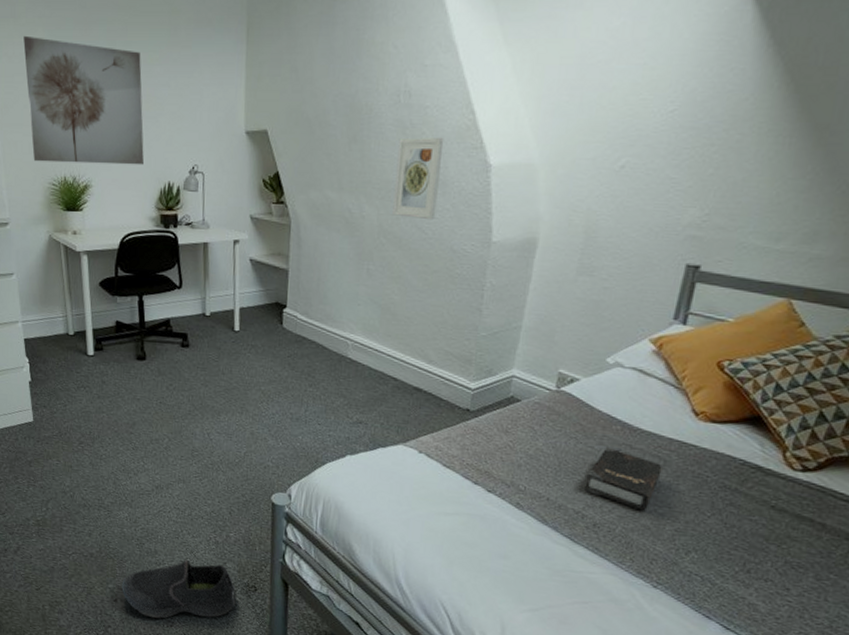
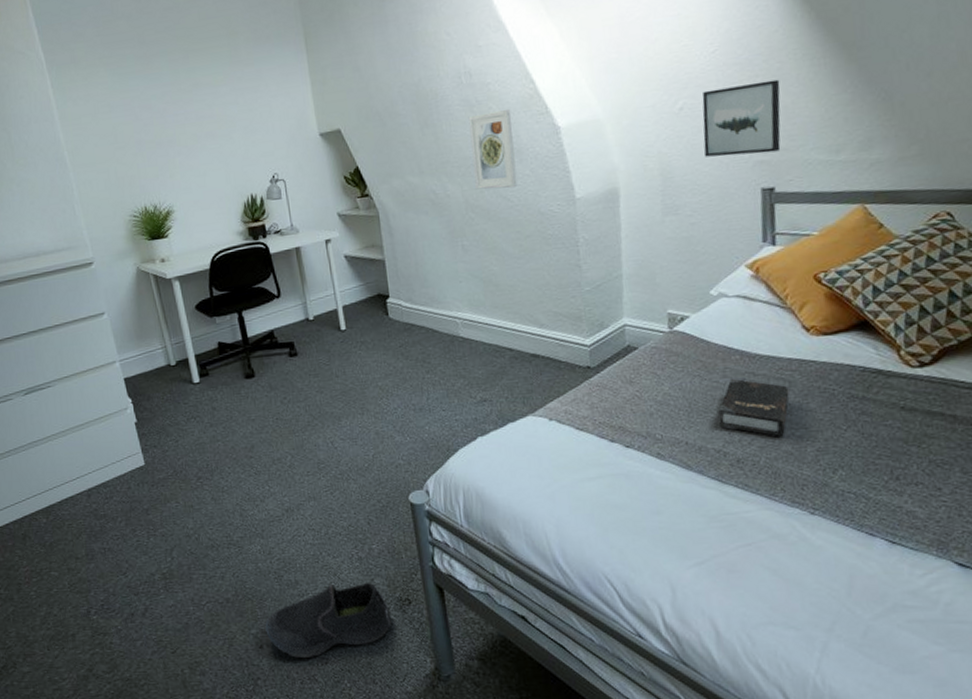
wall art: present [23,35,144,165] -> none [86,75,223,197]
wall art: none [636,151,736,229] -> present [702,79,781,157]

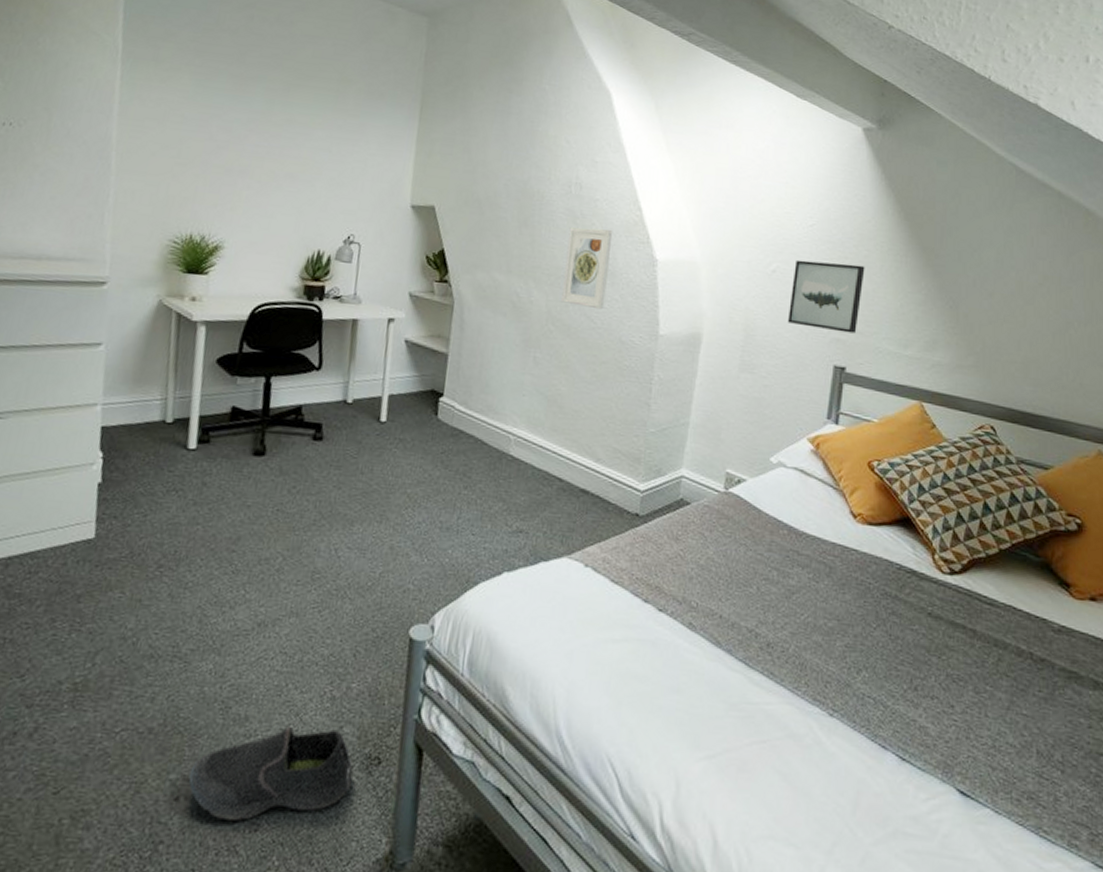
hardback book: present [719,378,790,437] -> none [756,553,828,626]

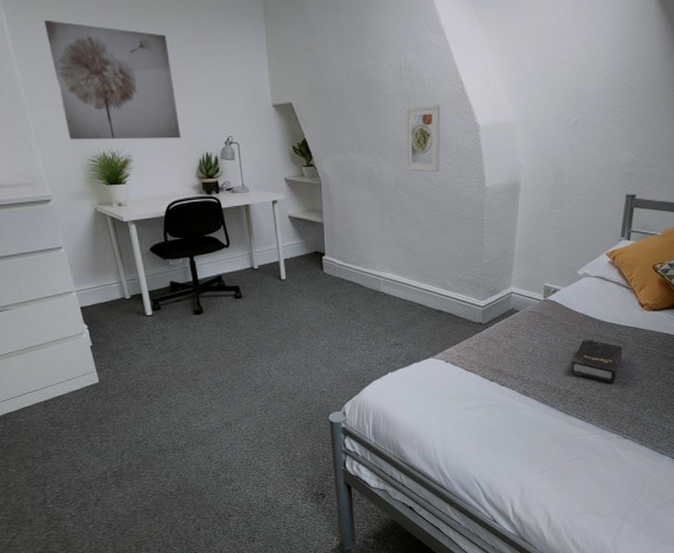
wall art: none [153,80,302,230] -> present [44,19,180,140]
shoe: present [188,725,354,820] -> none [203,481,308,537]
hardback book: none [756,553,828,626] -> present [571,338,623,383]
wall art: present [788,259,865,334] -> none [589,108,652,167]

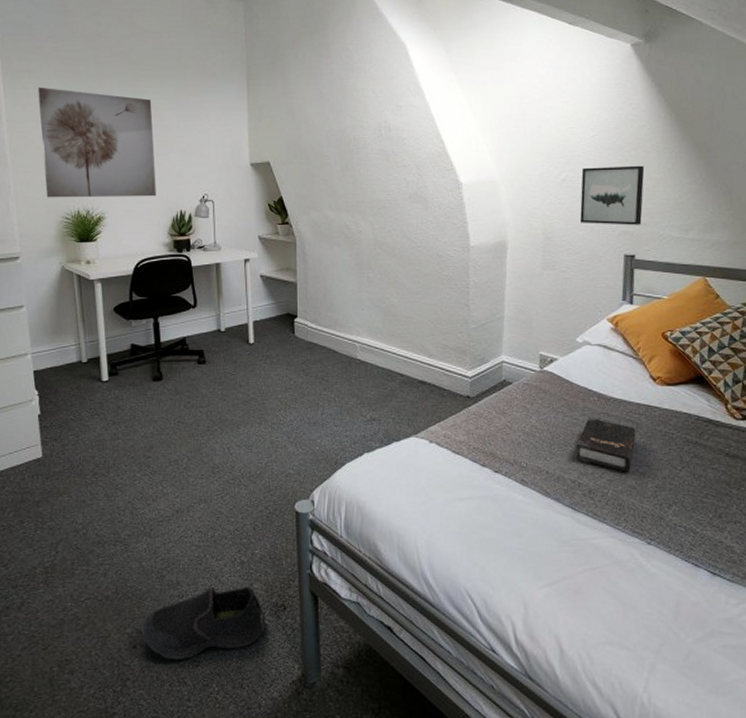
shoe: none [203,481,308,537] -> present [141,586,265,659]
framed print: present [405,105,441,173] -> none [384,163,422,231]
wall art: none [589,108,652,167] -> present [580,165,645,225]

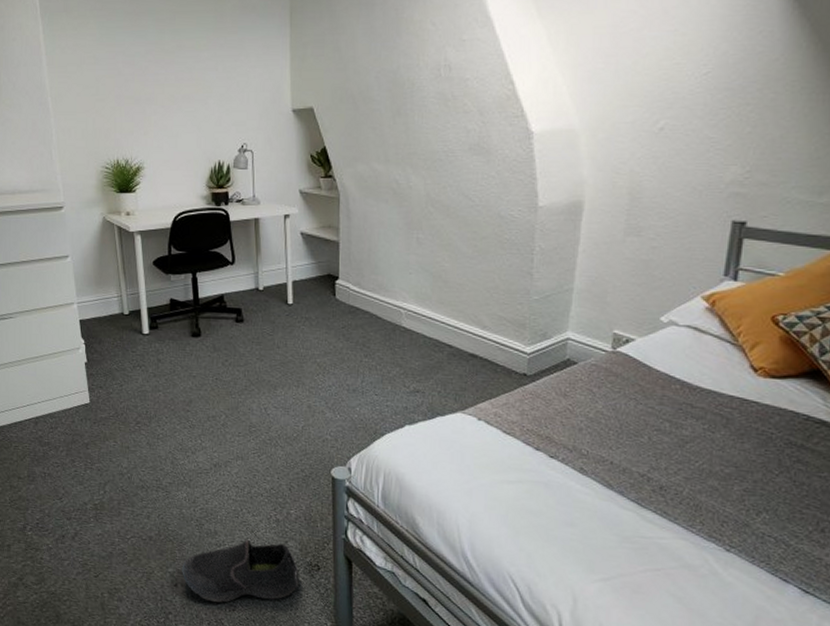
wall art: present [38,87,156,198] -> none [76,28,194,147]
hardback book: present [576,417,636,473] -> none [648,406,725,472]
wall art: present [580,165,645,225] -> none [679,110,772,185]

